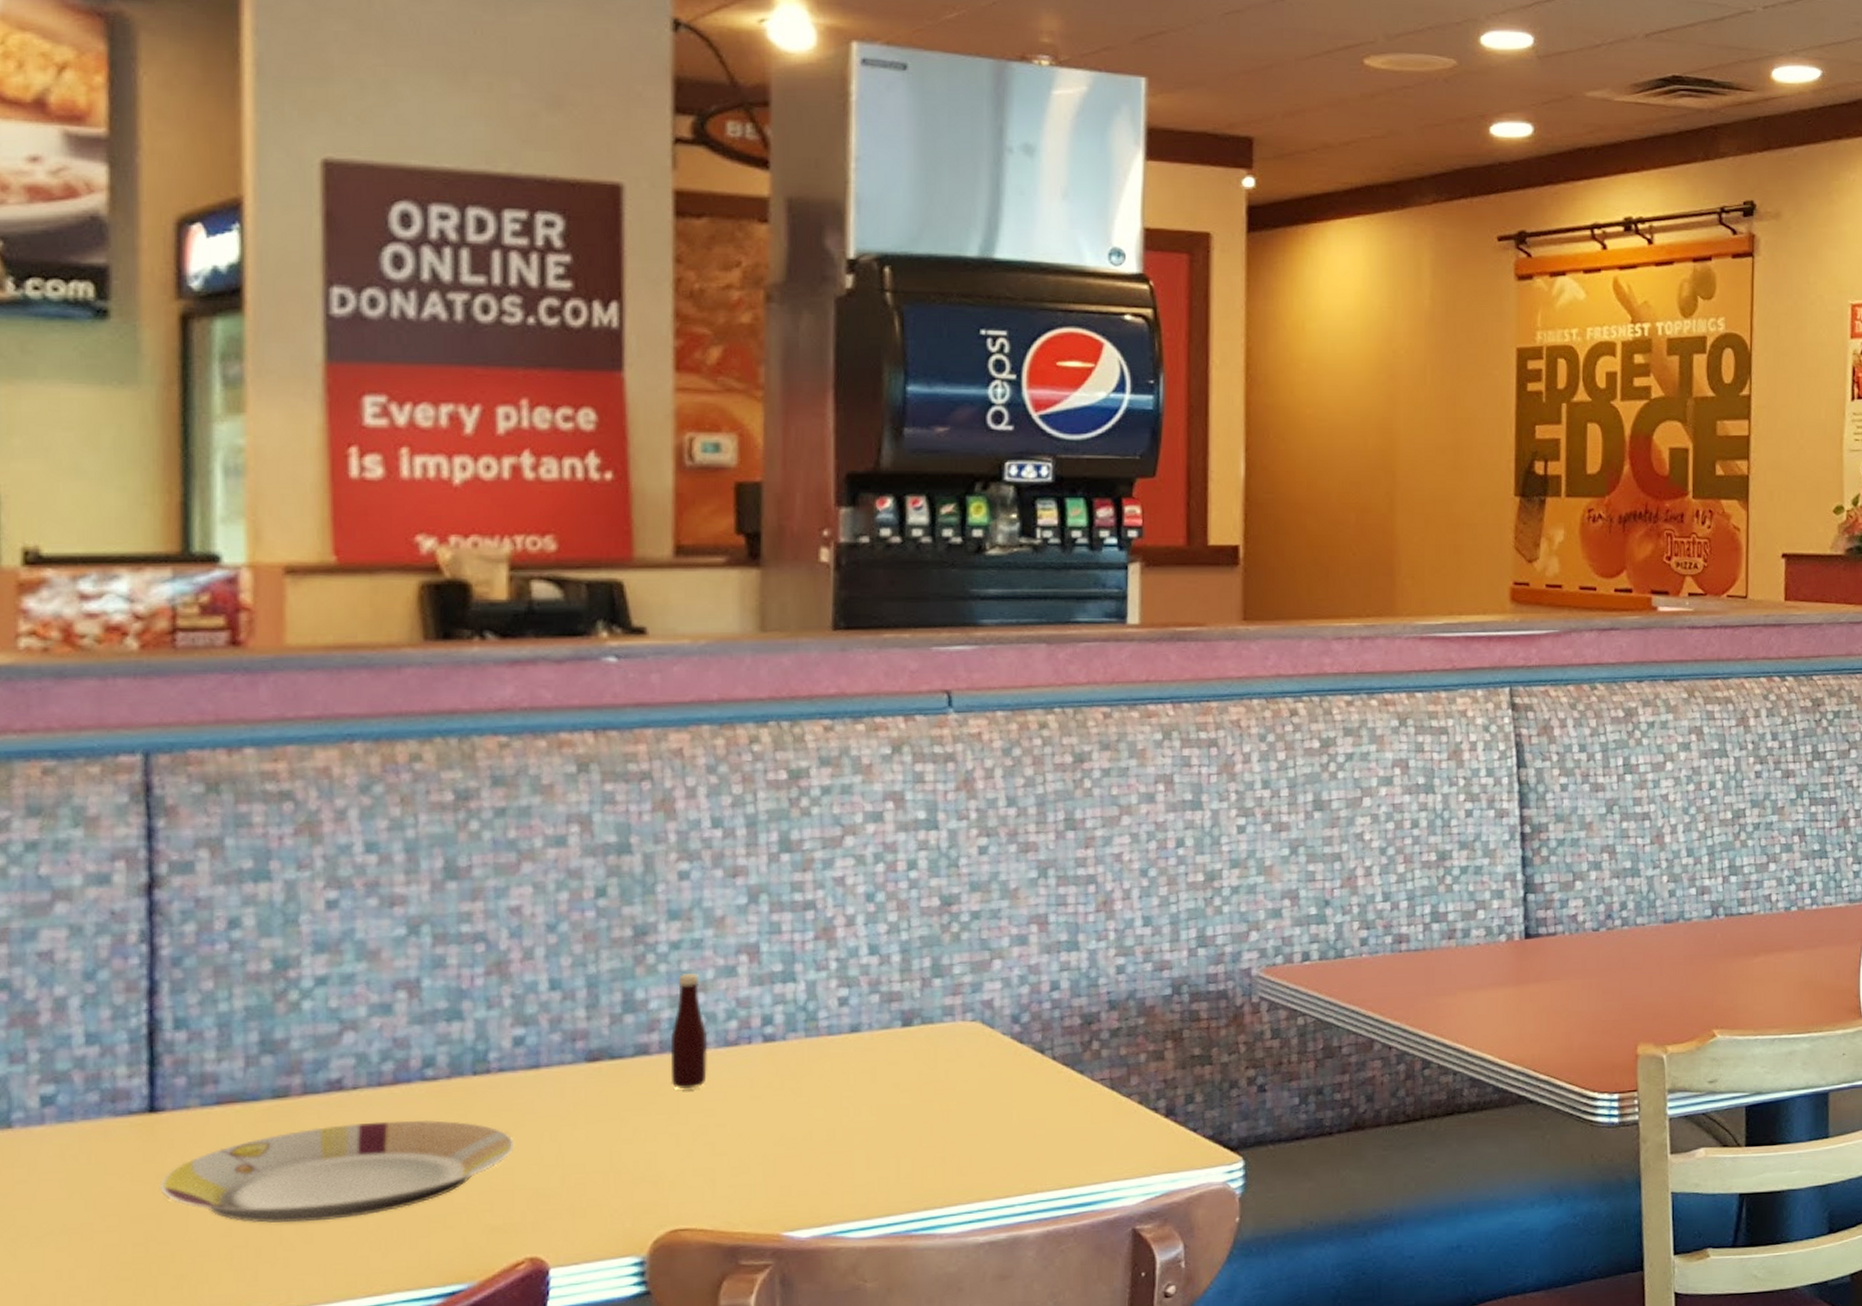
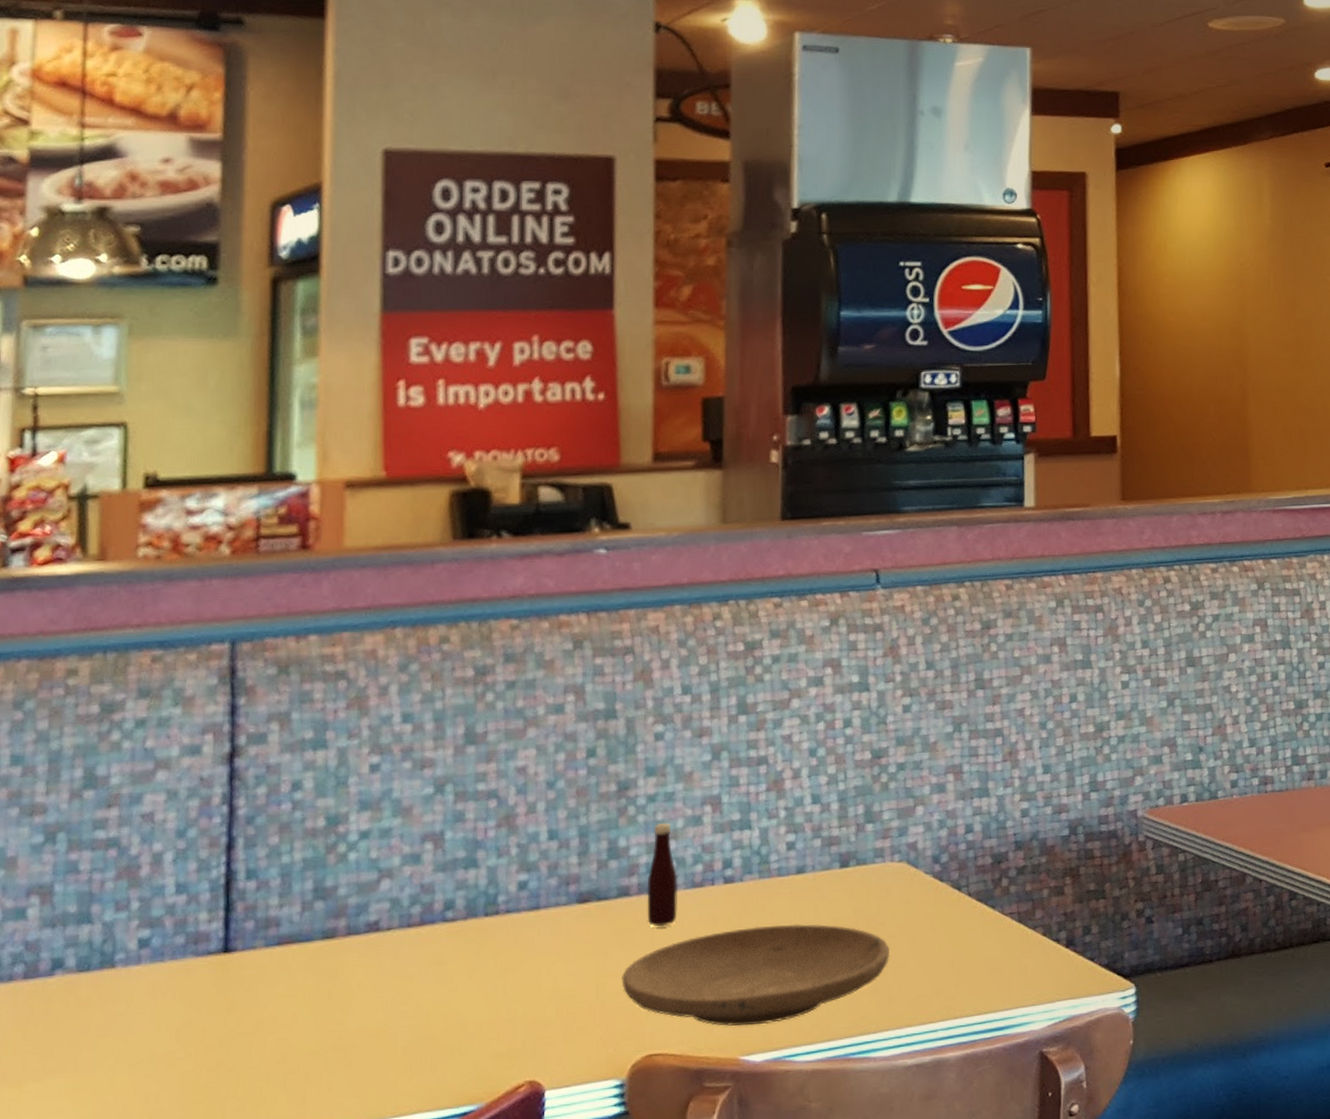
plate: present [160,1119,514,1223] -> none [230,956,517,1051]
plate: none [640,1087,961,1200] -> present [621,923,891,1027]

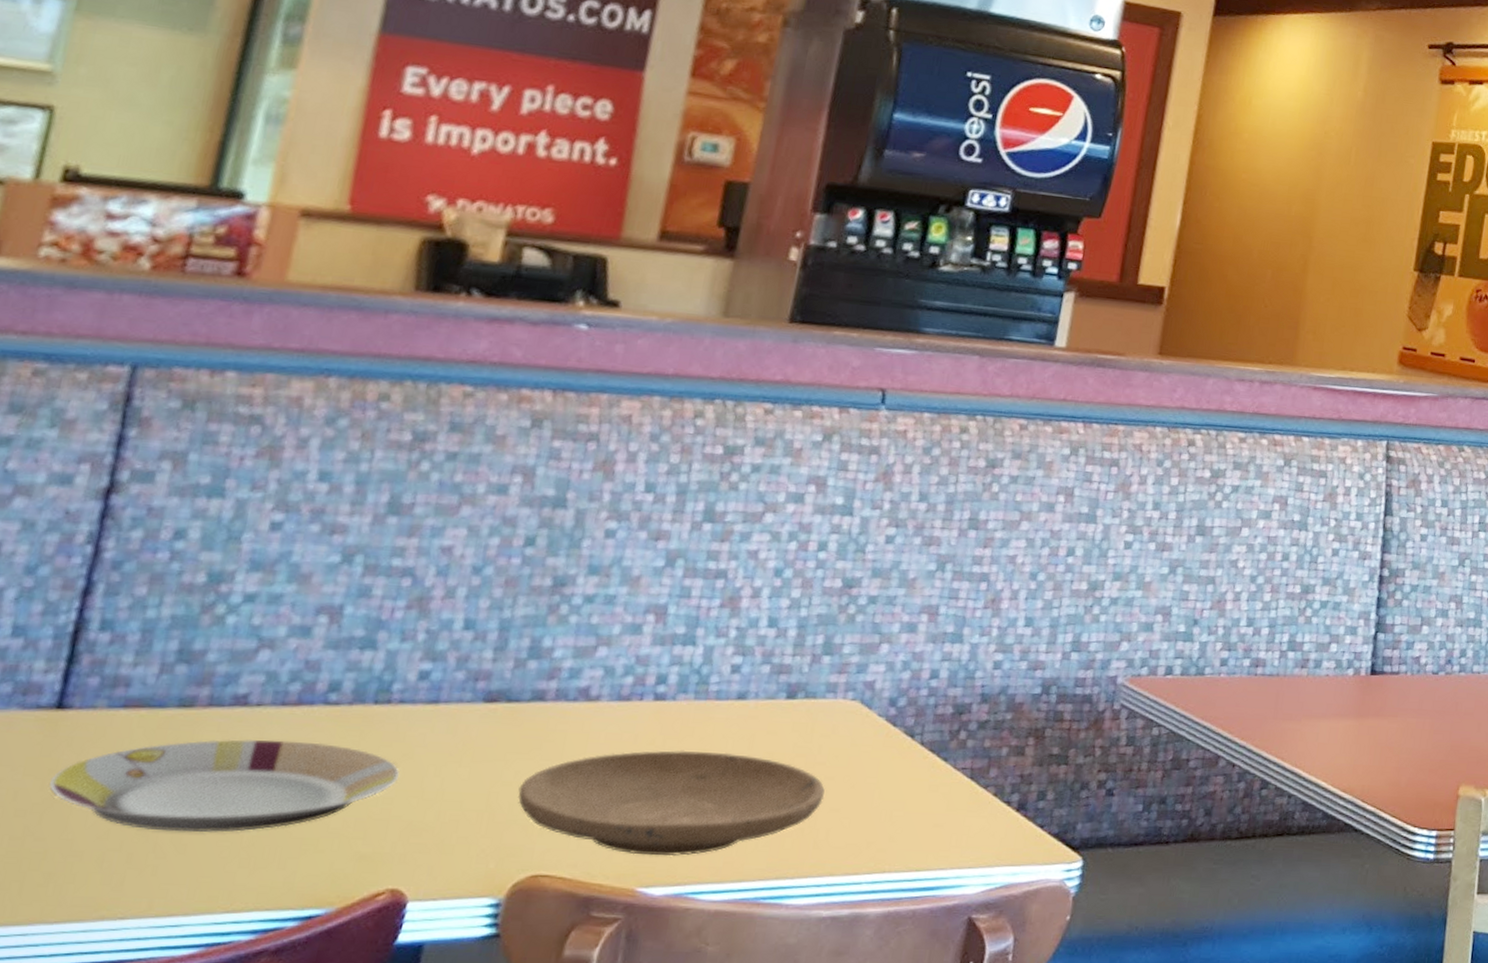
plate: none [230,956,517,1051] -> present [49,739,399,832]
tabasco sauce: present [647,823,678,927] -> none [559,627,606,739]

